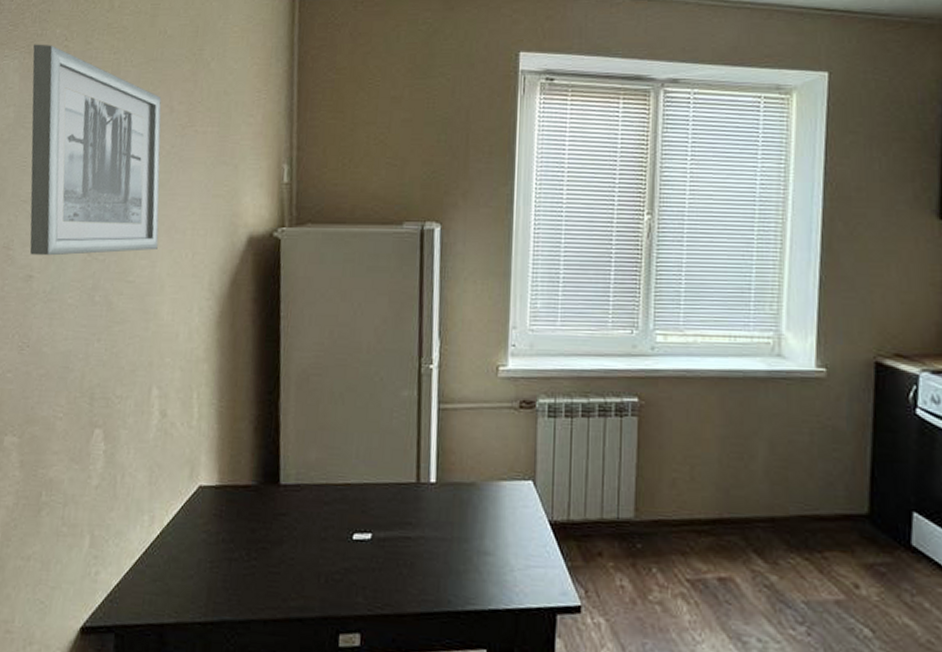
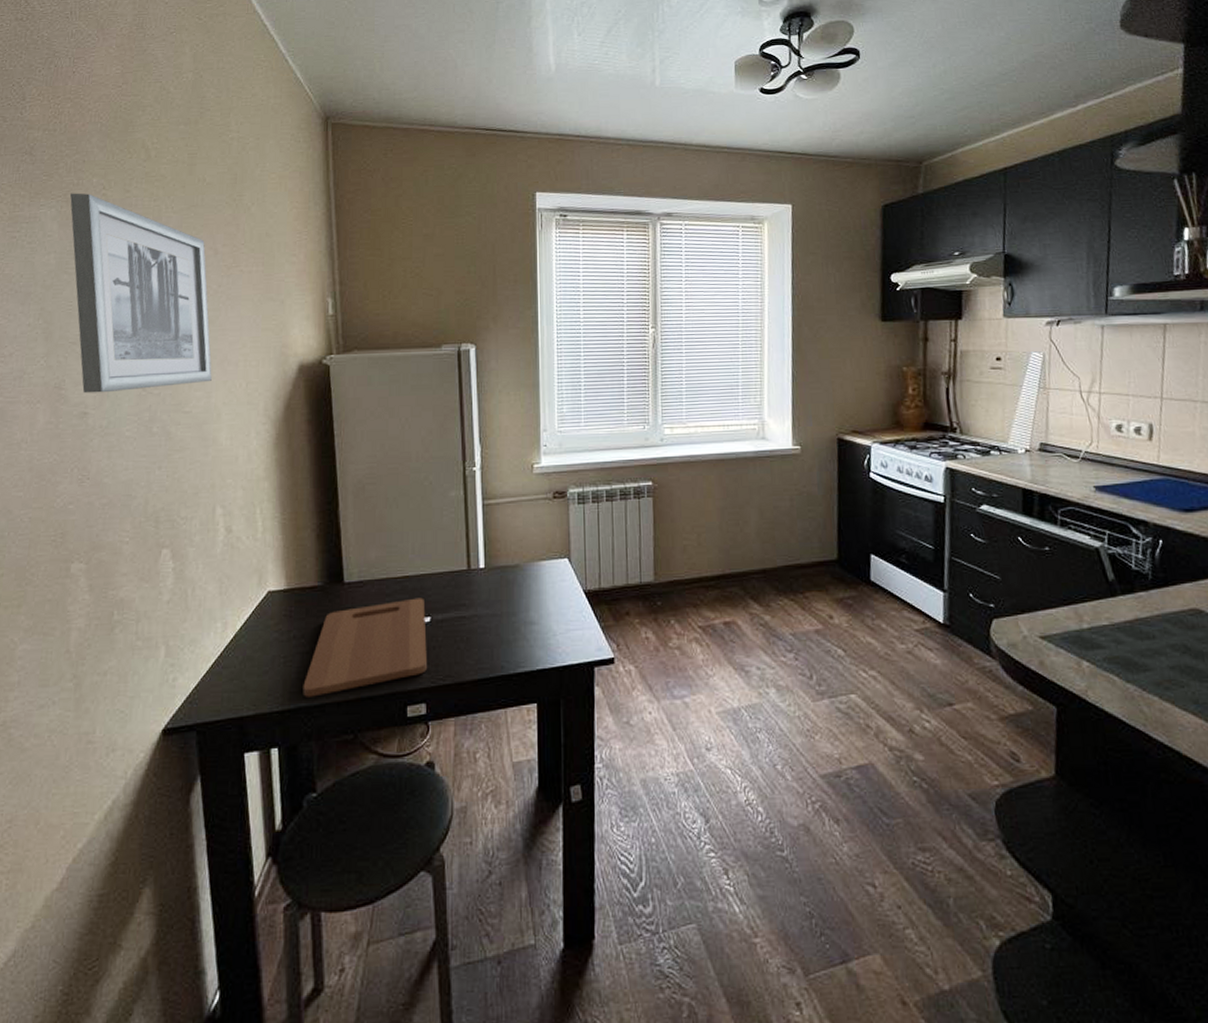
cutting board: none [227,509,367,611] -> present [303,597,427,697]

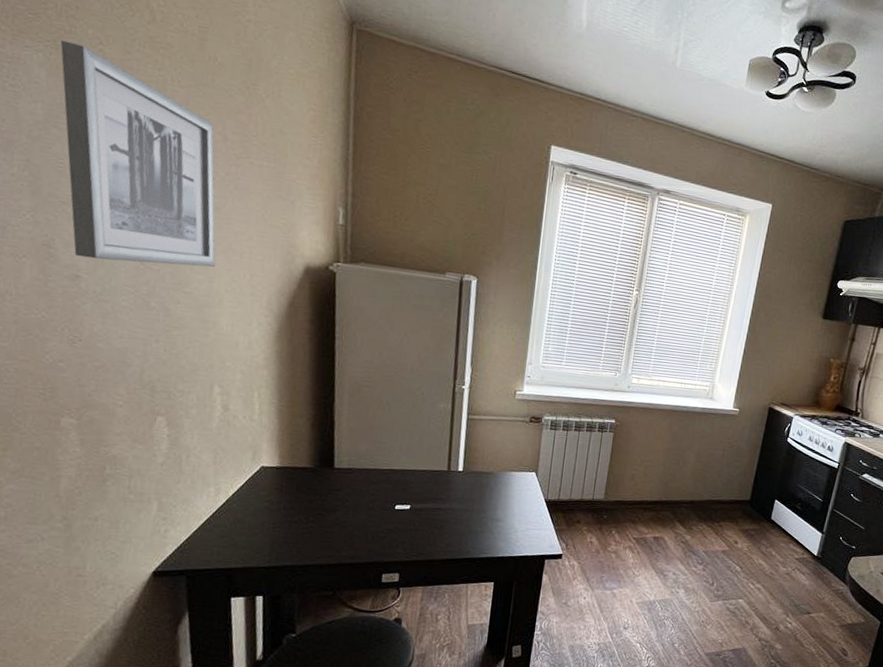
cutting board: present [303,597,427,697] -> none [289,488,407,559]

